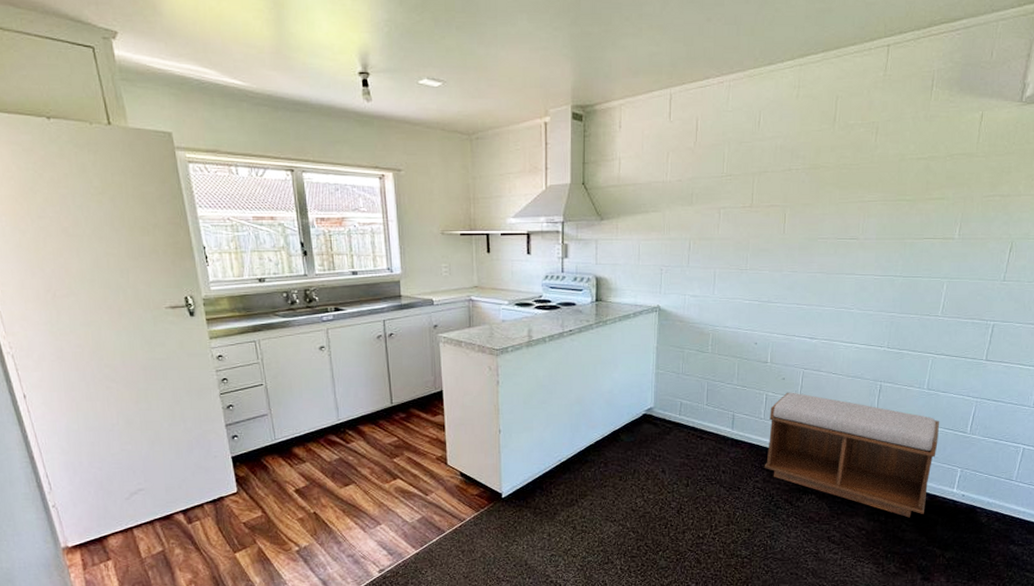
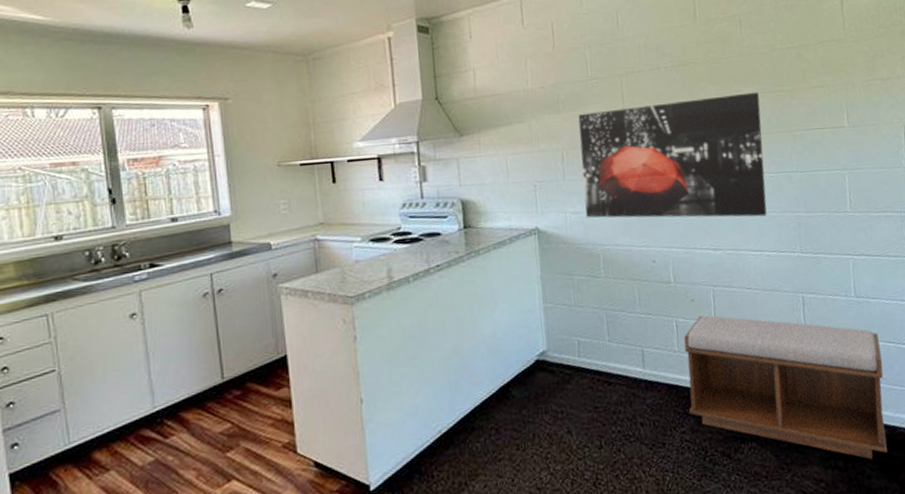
wall art: none [702,199,881,314] -> present [578,92,767,218]

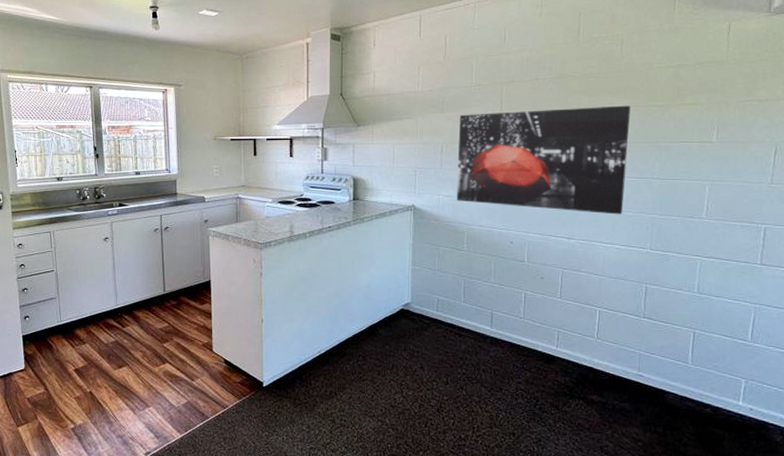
bench: present [683,315,888,460] -> none [527,291,716,431]

